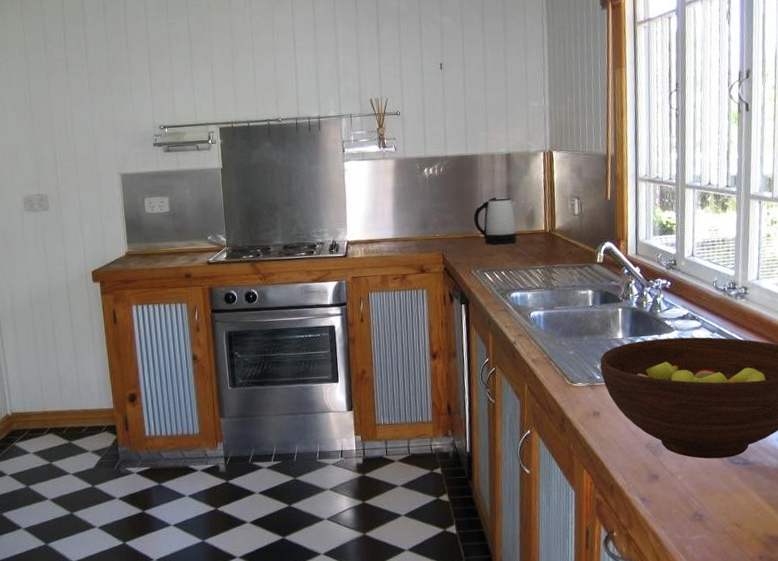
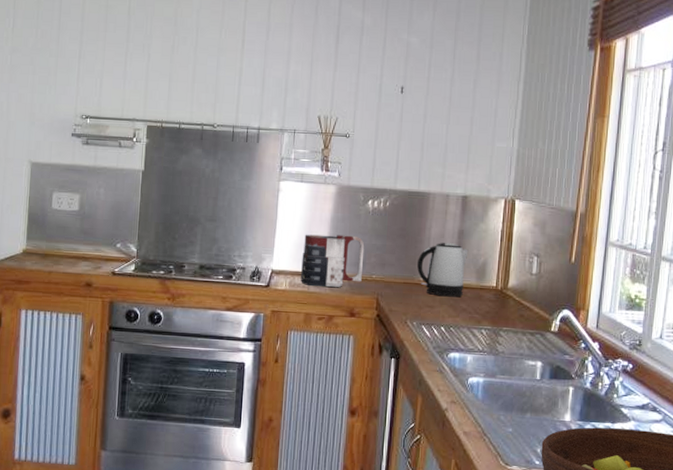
mug: none [372,201,427,251] -> present [301,234,365,287]

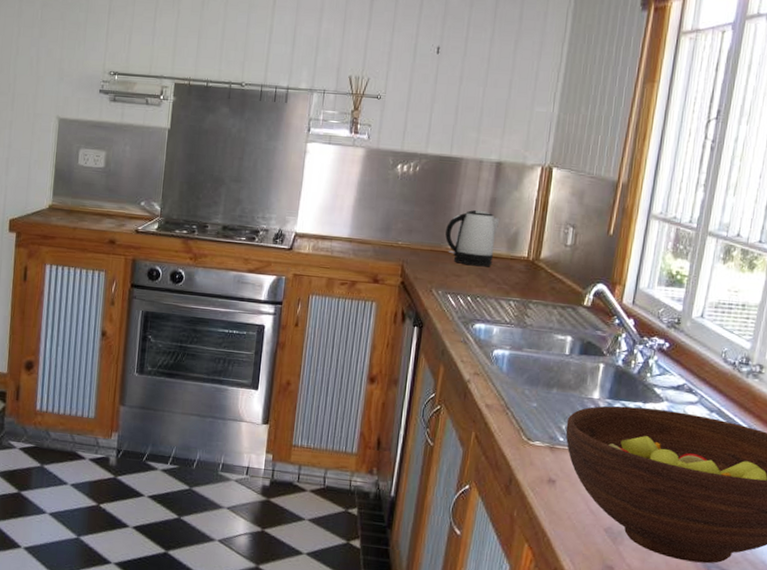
mug: present [301,234,365,287] -> none [324,197,392,253]

